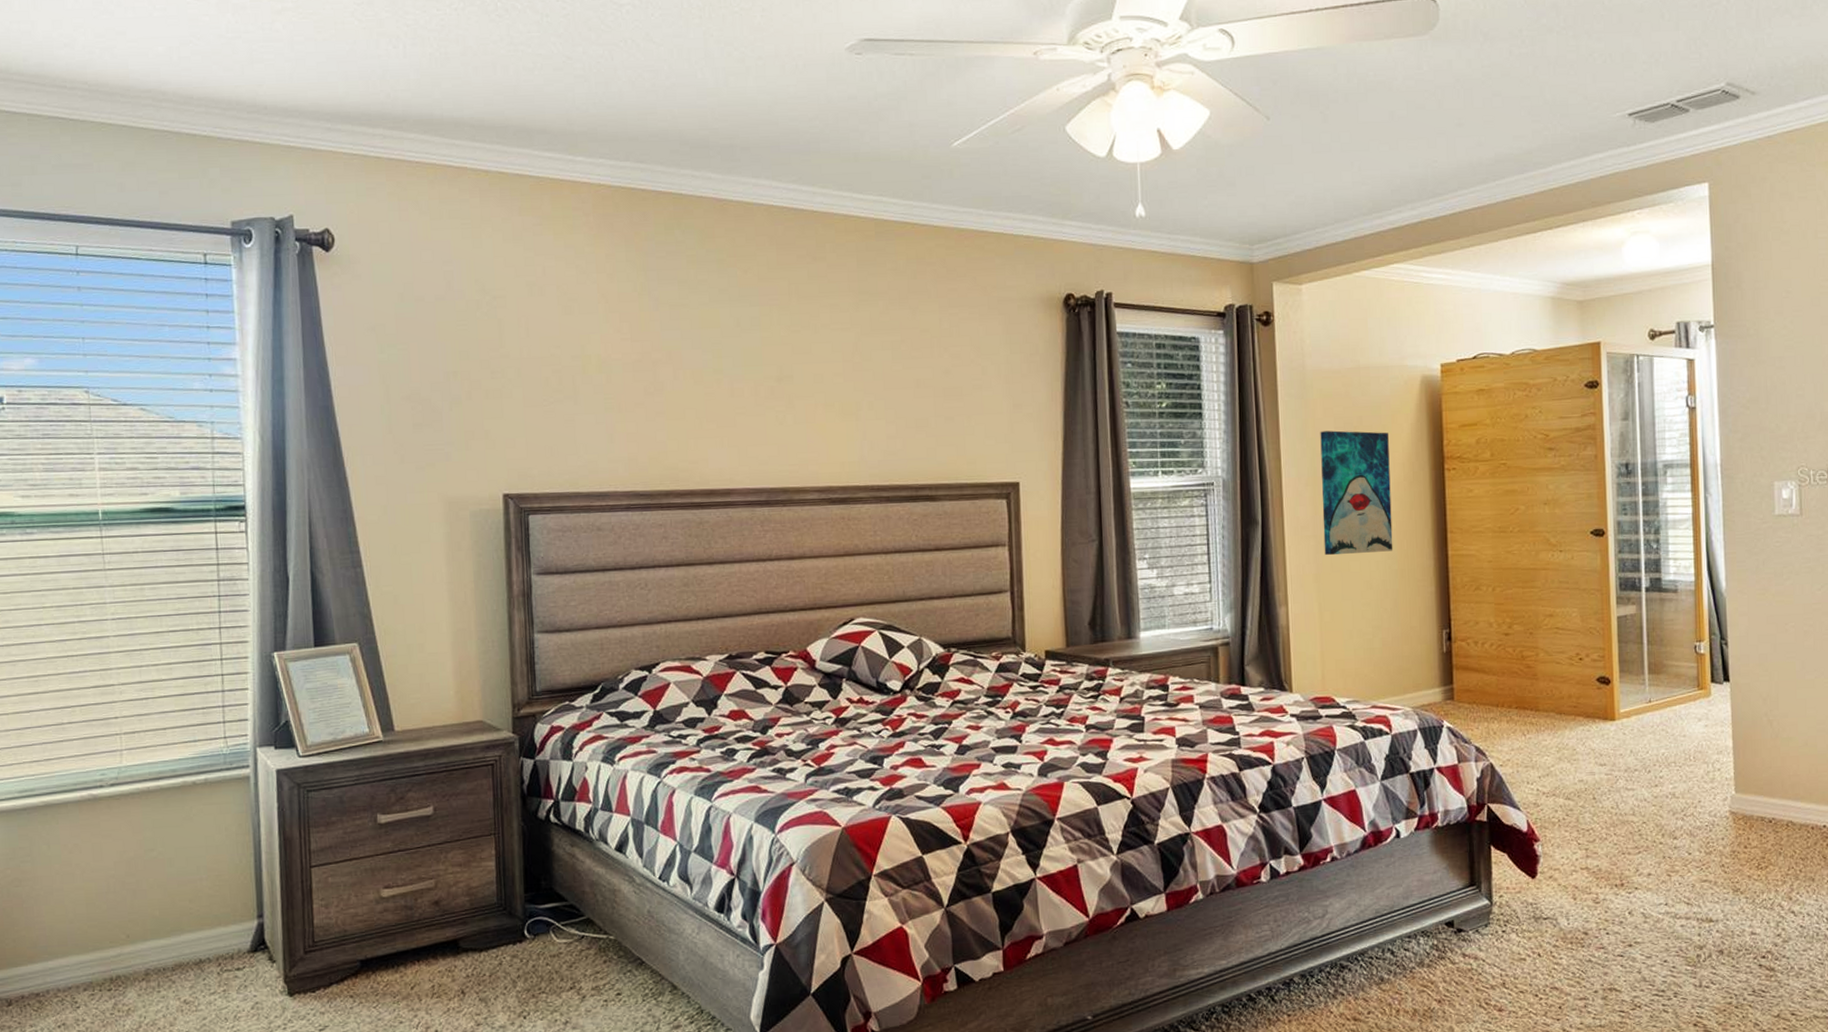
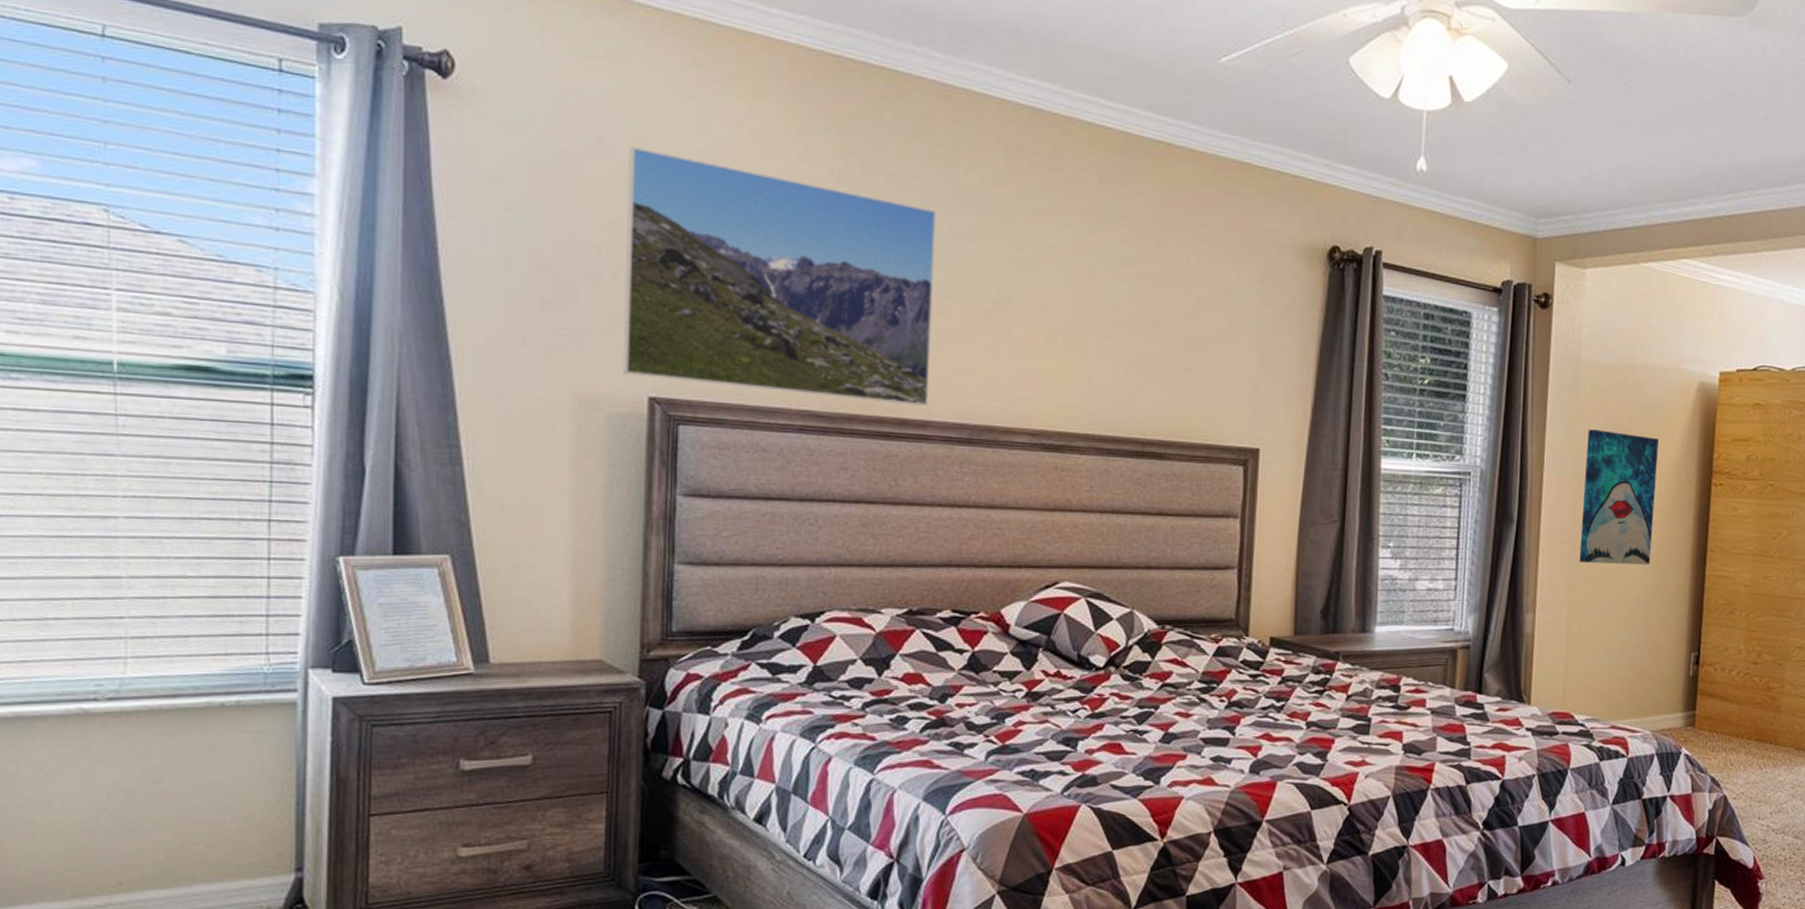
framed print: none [473,287,730,478] -> present [622,146,936,406]

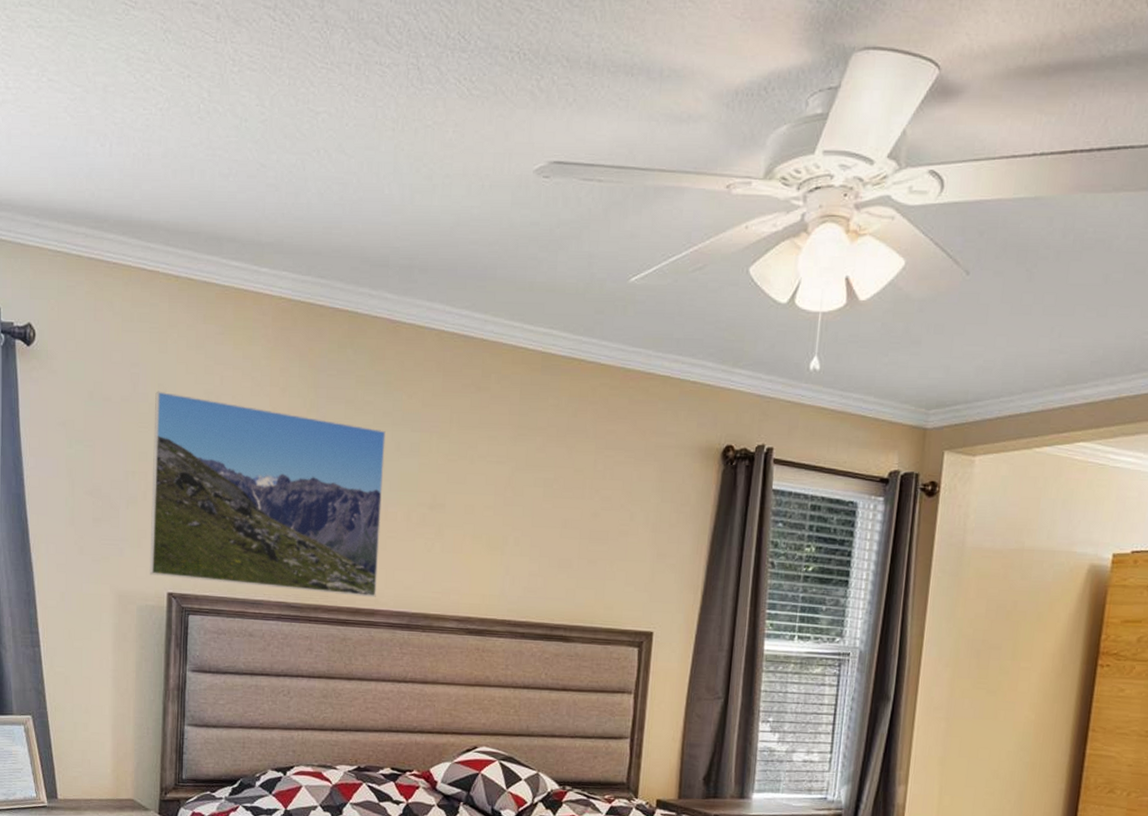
wall art: present [1579,429,1658,565] -> none [954,612,1043,743]

